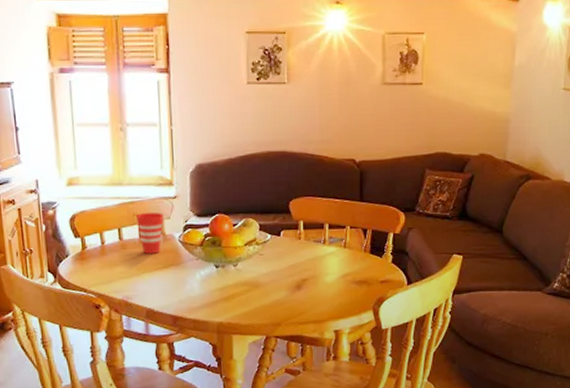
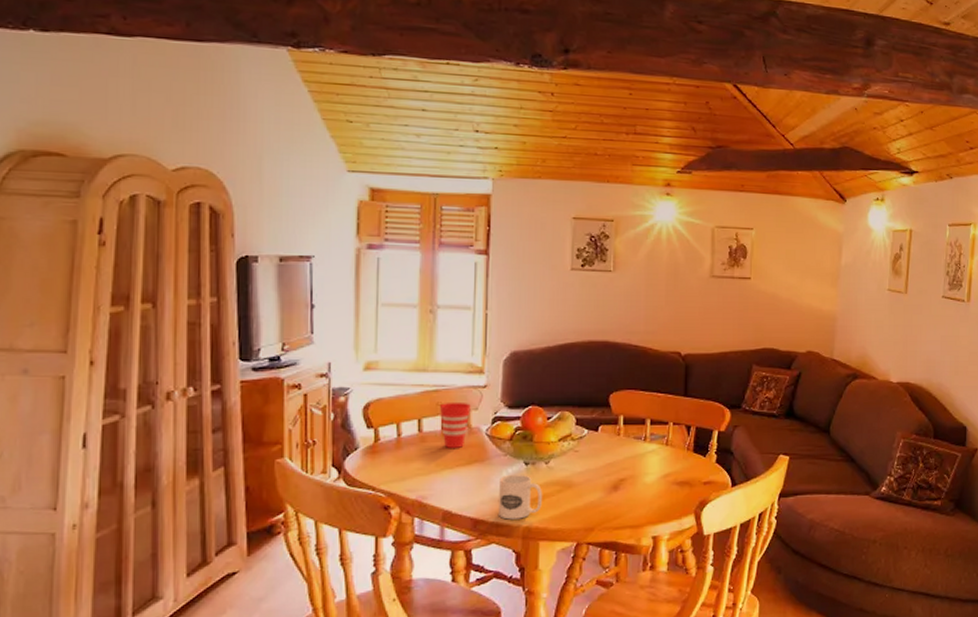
mug: none [194,275,233,316] -> present [499,474,542,520]

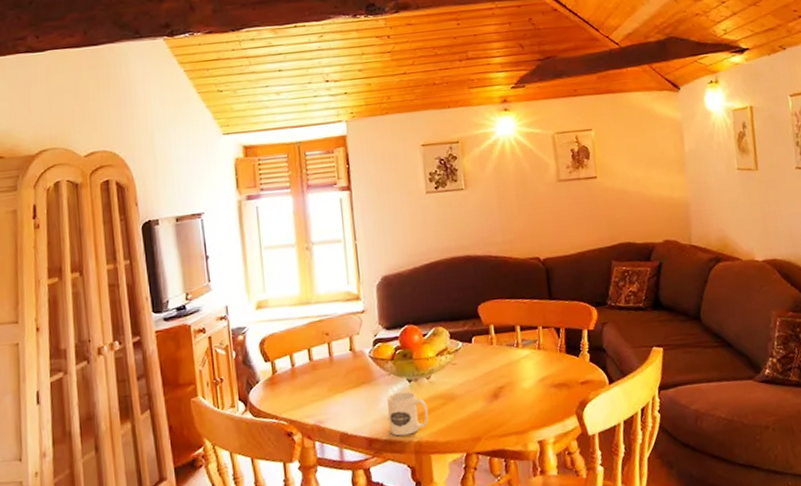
cup: present [440,401,471,448] -> none [325,328,353,373]

